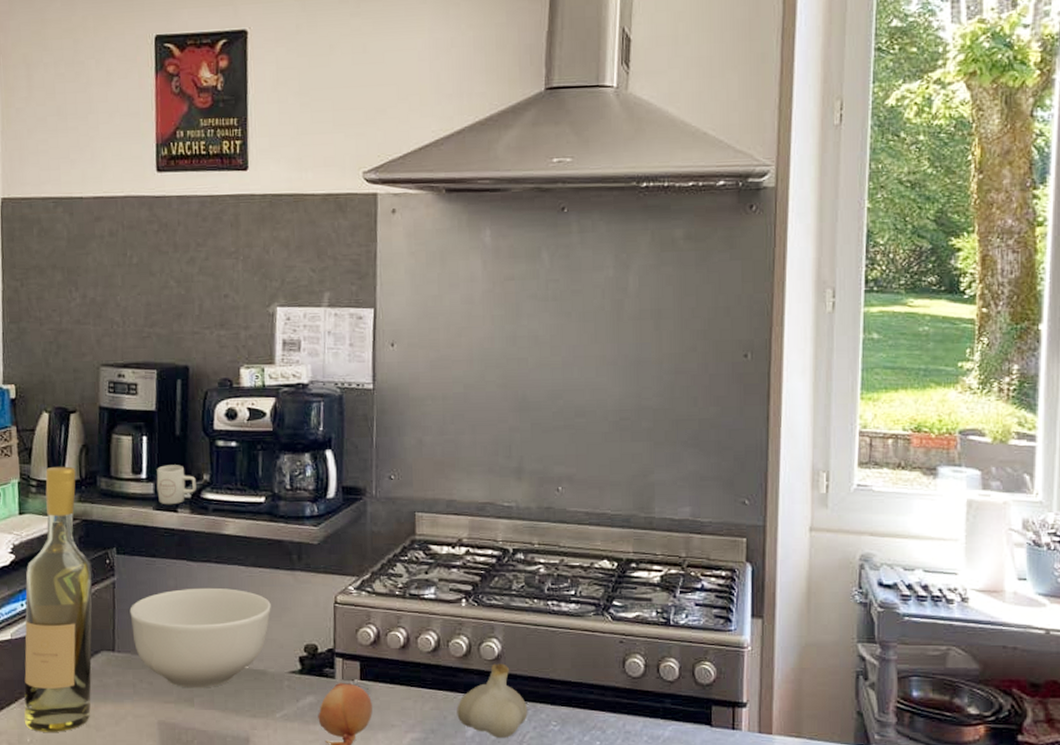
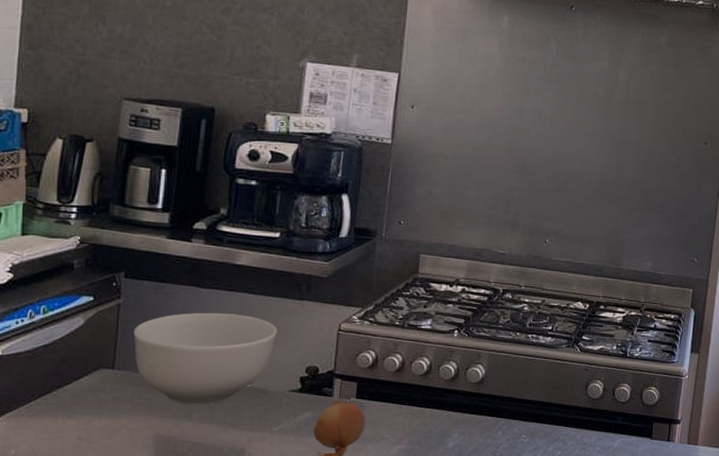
bottle: present [24,466,93,732] -> none [9,191,98,445]
mug: present [156,465,196,505] -> none [172,197,213,235]
garlic: present [457,663,528,739] -> none [441,386,503,450]

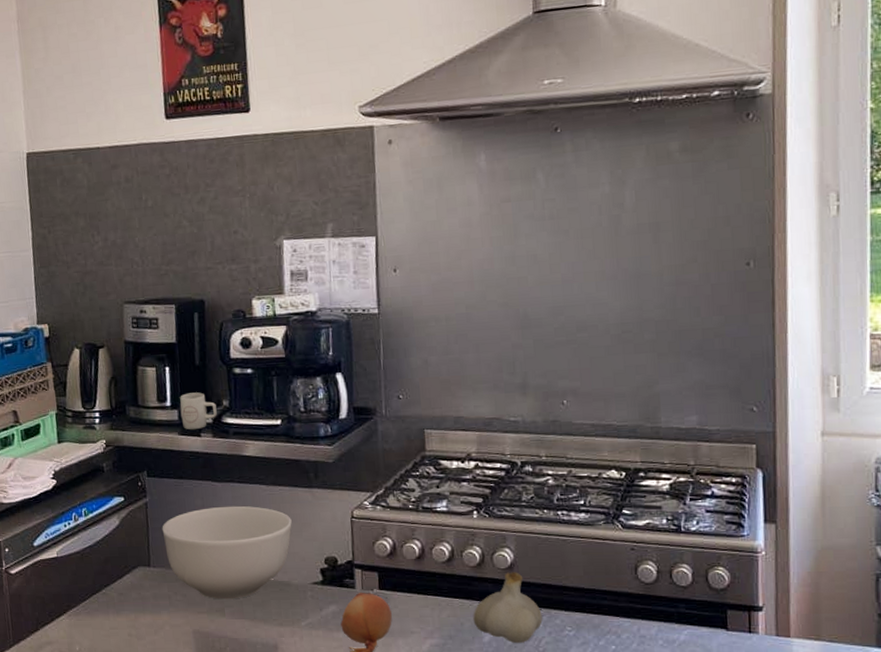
mug: none [172,197,213,235] -> present [179,392,217,430]
garlic: none [441,386,503,450] -> present [473,572,543,644]

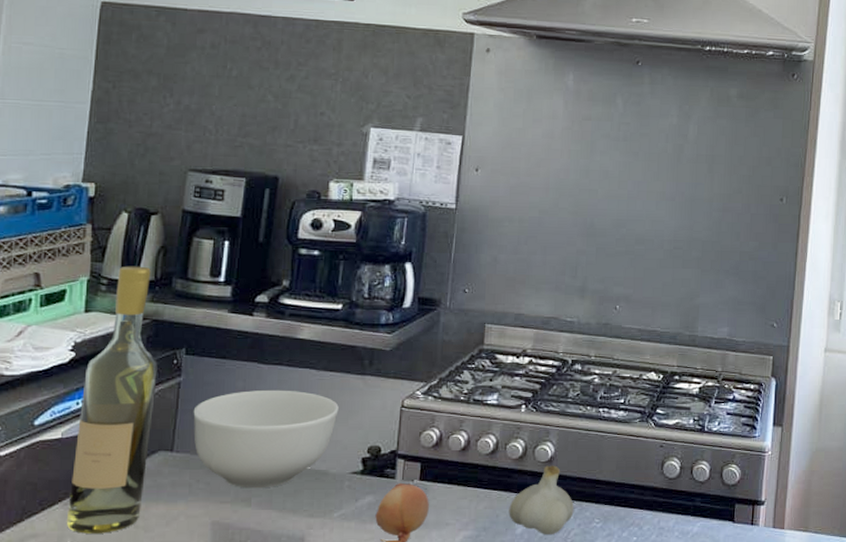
bottle: none [67,397,132,641] -> present [66,266,159,534]
mug: present [179,392,217,430] -> none [234,270,275,309]

